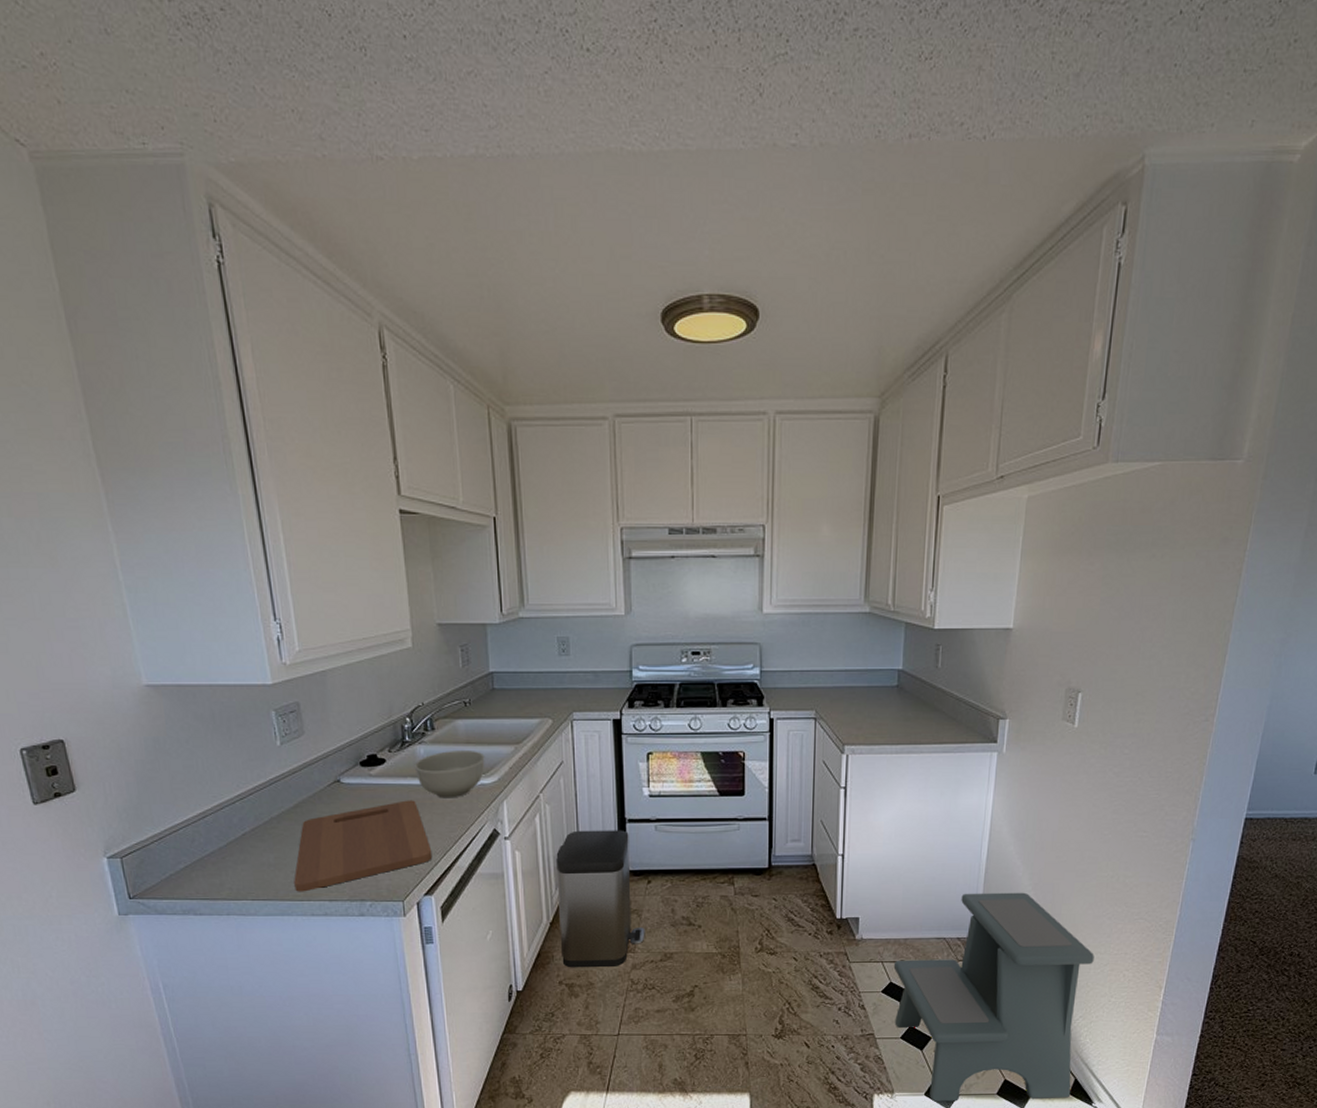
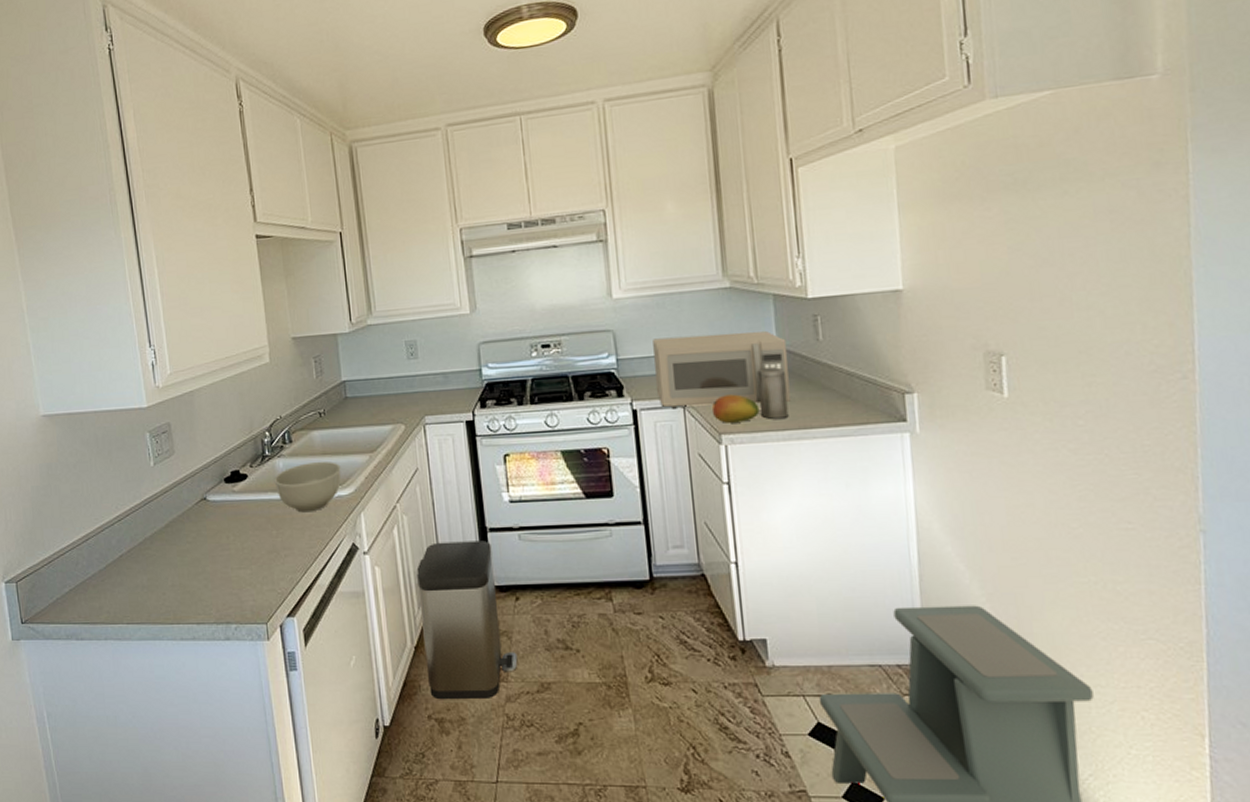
cutting board: present [294,800,433,892] -> none [165,515,294,615]
microwave: none [793,654,911,720] -> present [653,331,791,409]
fruit: none [840,710,880,735] -> present [712,394,760,423]
canister: none [879,689,907,735] -> present [757,367,789,420]

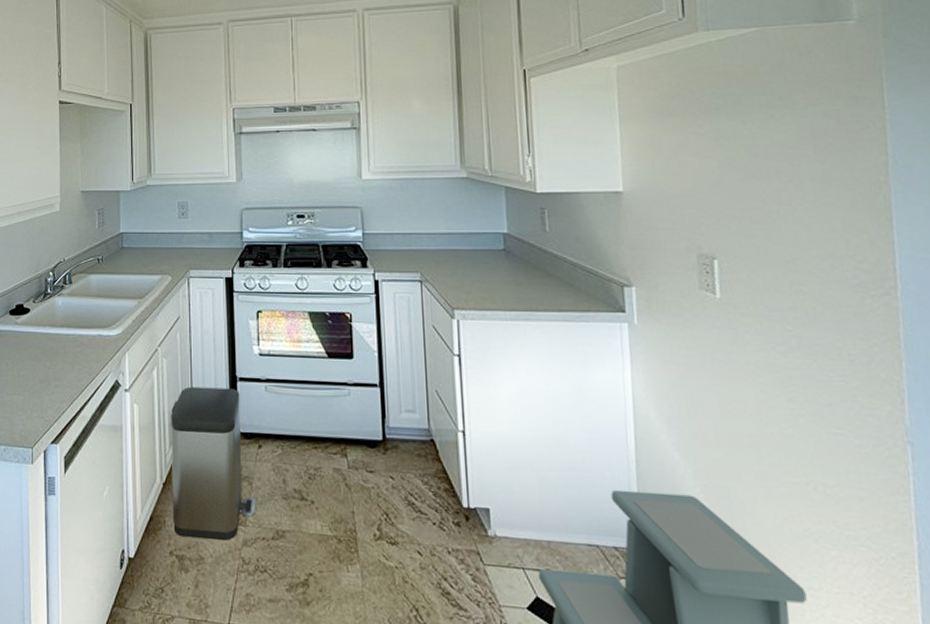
bowl: present [274,461,341,513] -> none [52,302,112,348]
microwave: present [653,331,791,409] -> none [396,218,519,285]
fruit: present [712,394,760,423] -> none [447,273,490,300]
canister: present [757,367,789,420] -> none [489,252,516,301]

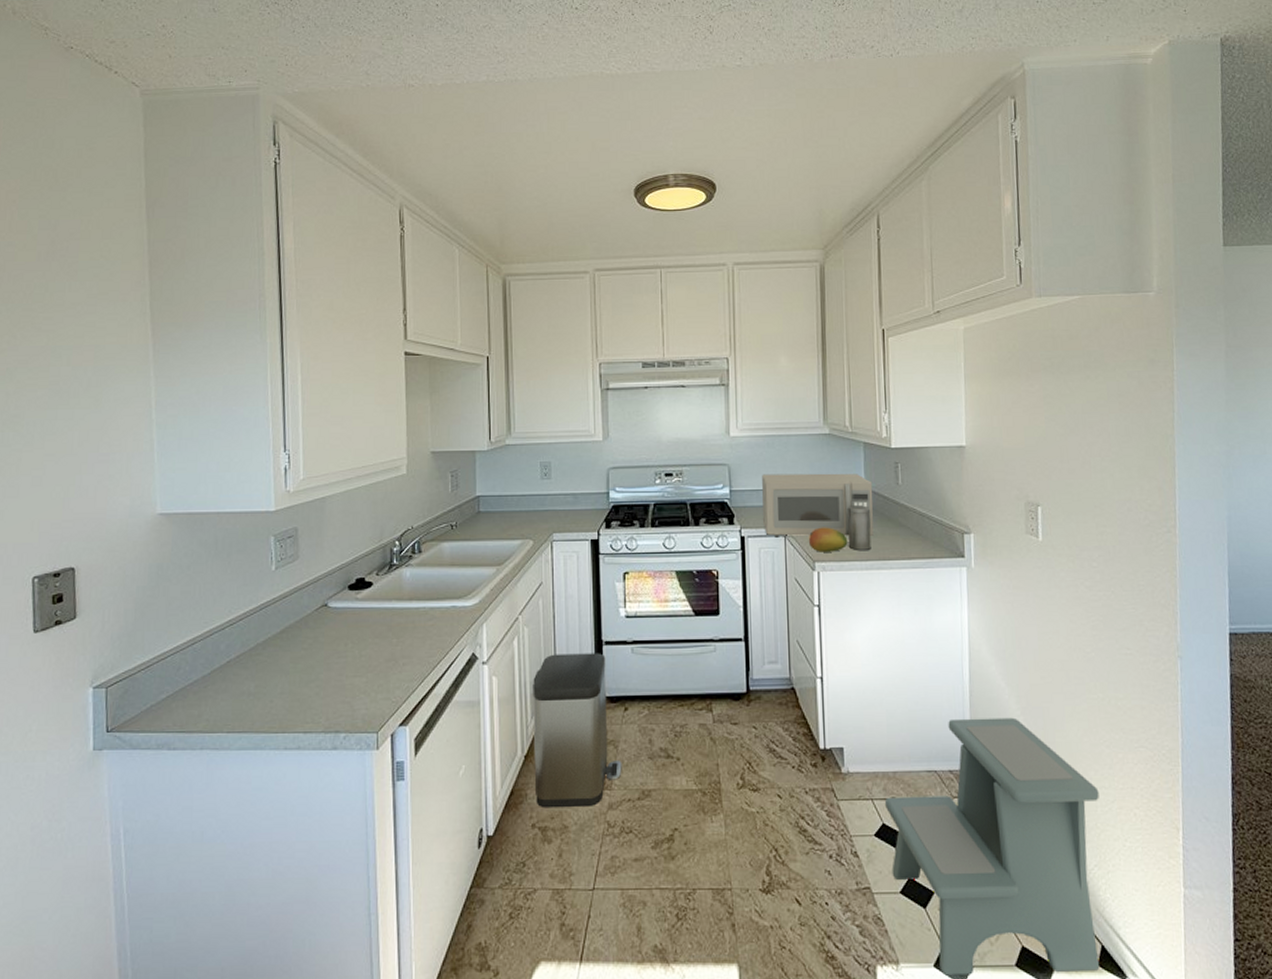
microwave: none [396,218,519,285] -> present [762,473,874,538]
fruit: none [447,273,490,300] -> present [809,527,848,552]
canister: none [489,252,516,301] -> present [848,505,871,551]

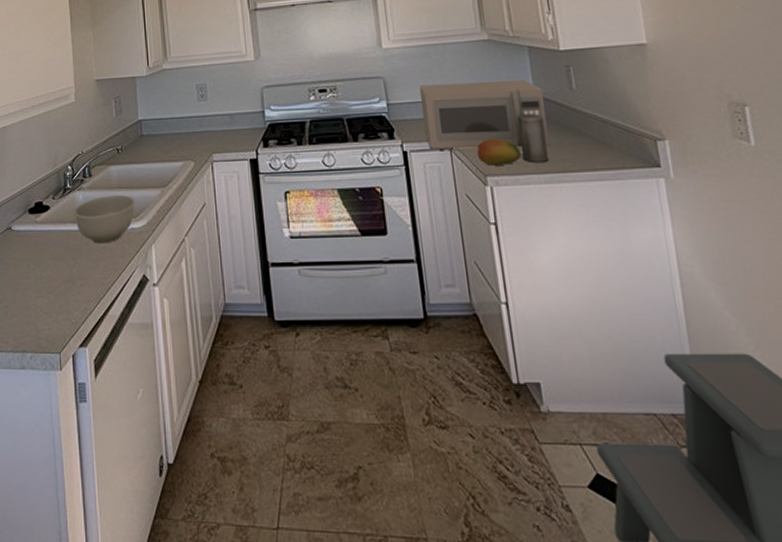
bowl: none [399,572,468,622] -> present [73,194,135,244]
pedal bin: present [533,653,622,808] -> none [202,275,299,438]

